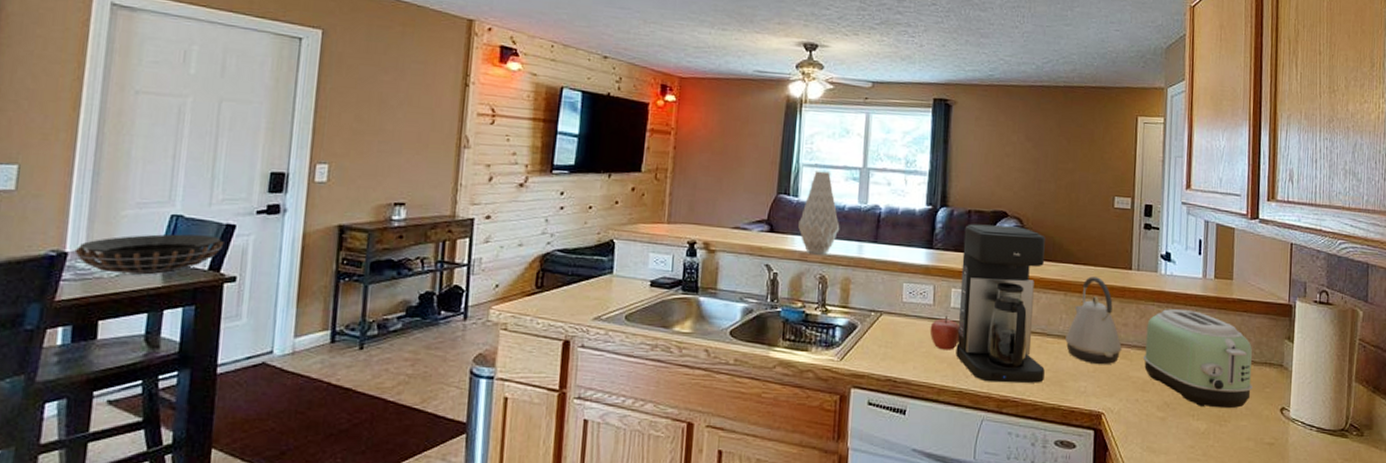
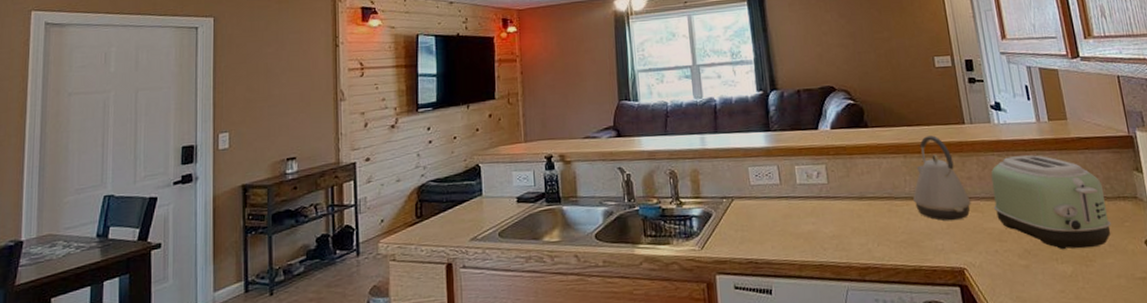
decorative bowl: present [74,234,224,275] -> none [28,209,149,254]
vase: present [798,171,840,254] -> none [642,74,681,151]
fruit: present [929,316,960,350] -> none [780,193,811,226]
coffee maker: present [955,224,1045,383] -> none [797,98,900,252]

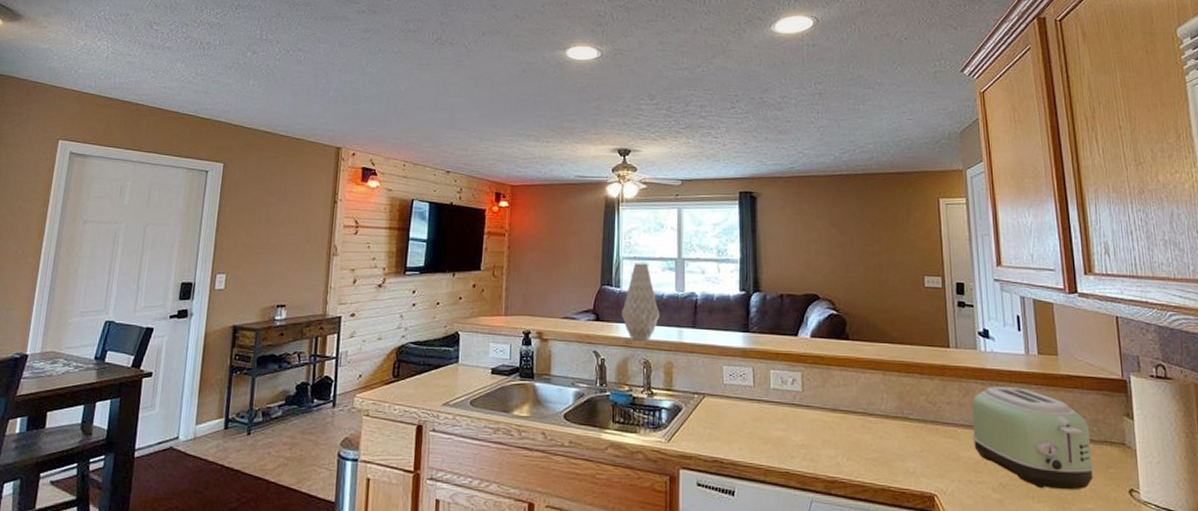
vase: none [642,74,681,151] -> present [622,263,660,340]
kettle: present [913,135,971,221] -> none [888,355,948,445]

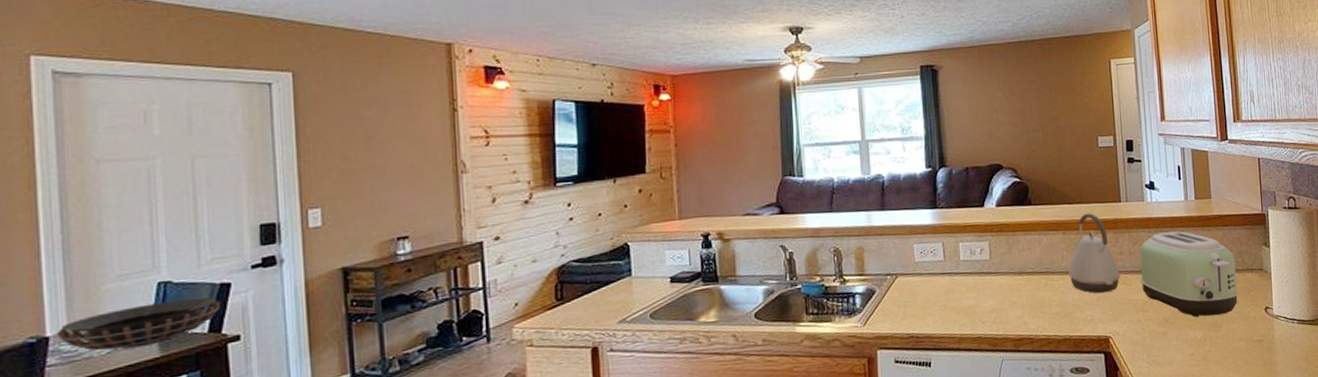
decorative bowl: none [33,337,144,372] -> present [56,297,221,351]
vase: present [622,263,660,340] -> none [807,149,847,229]
kettle: none [888,355,948,445] -> present [1069,213,1120,294]

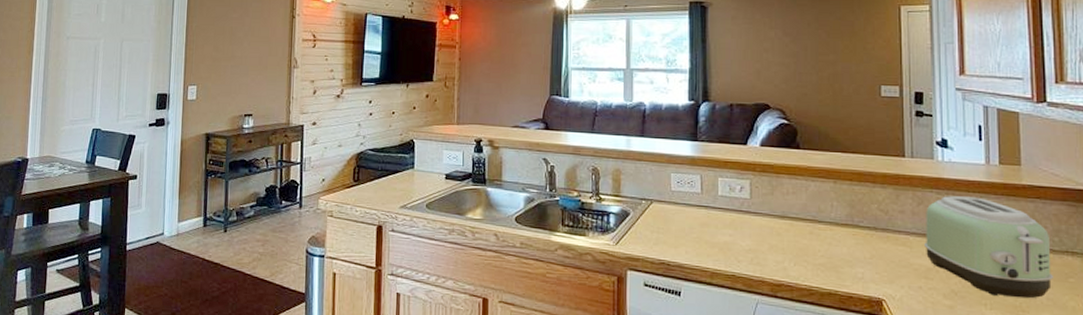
decorative bowl: present [56,297,221,351] -> none [32,143,128,175]
kettle: present [1069,213,1120,294] -> none [838,164,900,252]

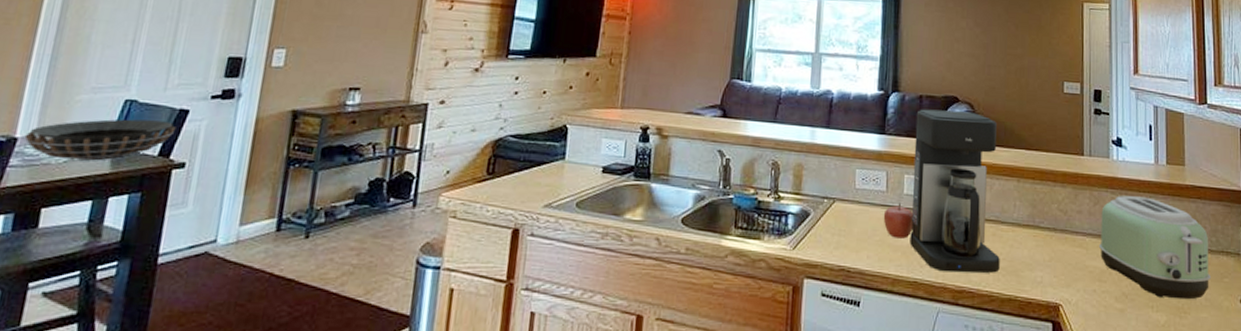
decorative bowl: none [32,143,128,175] -> present [24,119,176,161]
fruit: none [699,203,729,236] -> present [883,203,914,239]
coffee maker: none [726,116,818,269] -> present [910,109,1000,273]

